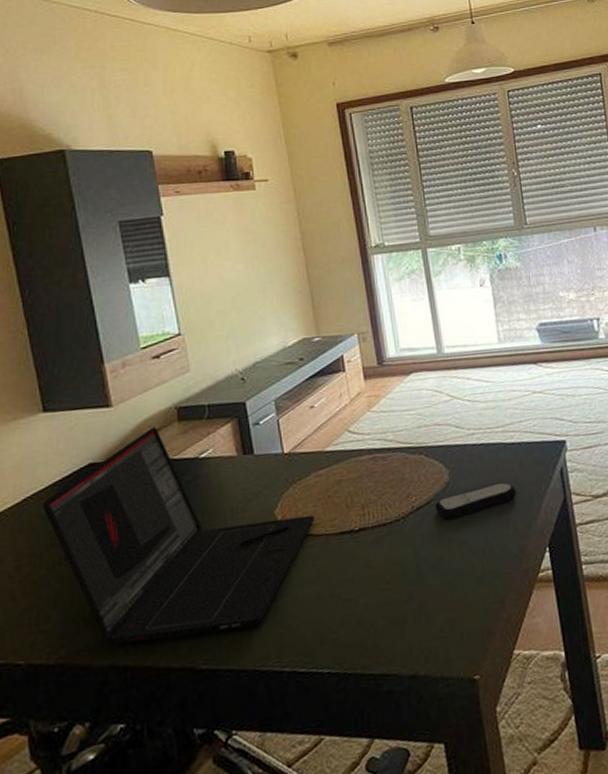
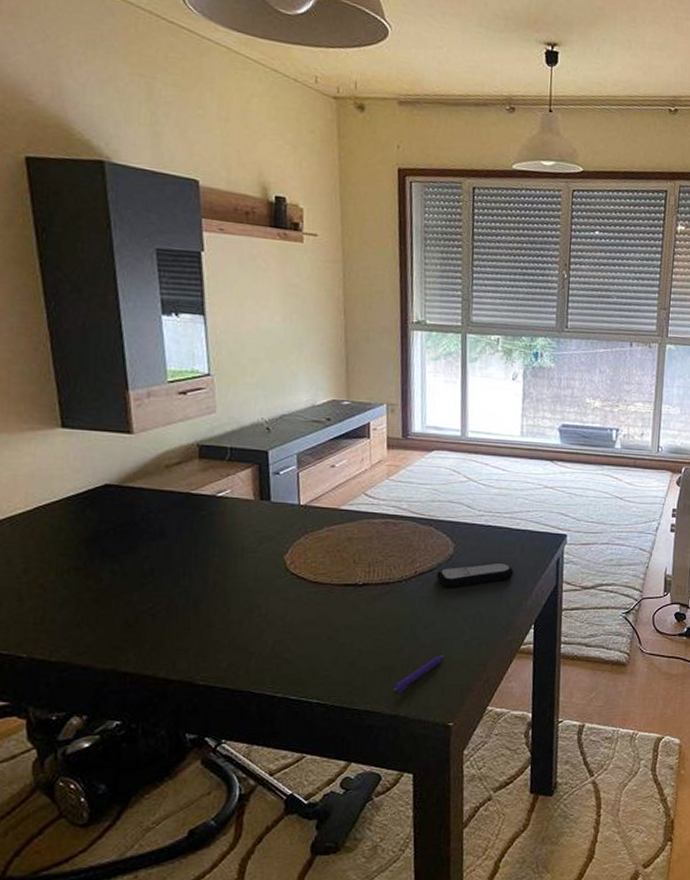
laptop: present [42,427,315,645] -> none [54,460,322,654]
pen: none [407,597,459,648] -> present [392,655,445,693]

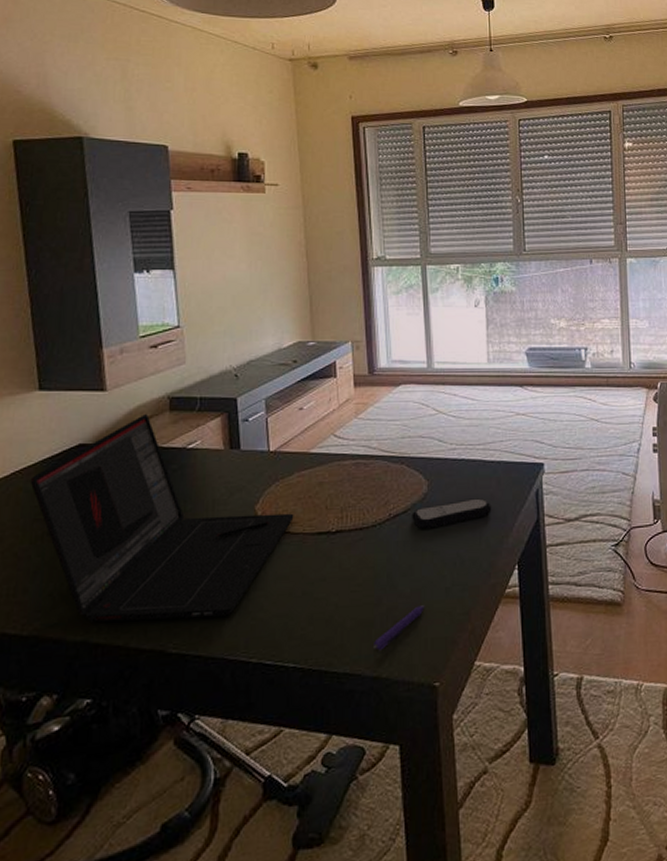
laptop: none [54,460,322,654] -> present [30,414,294,622]

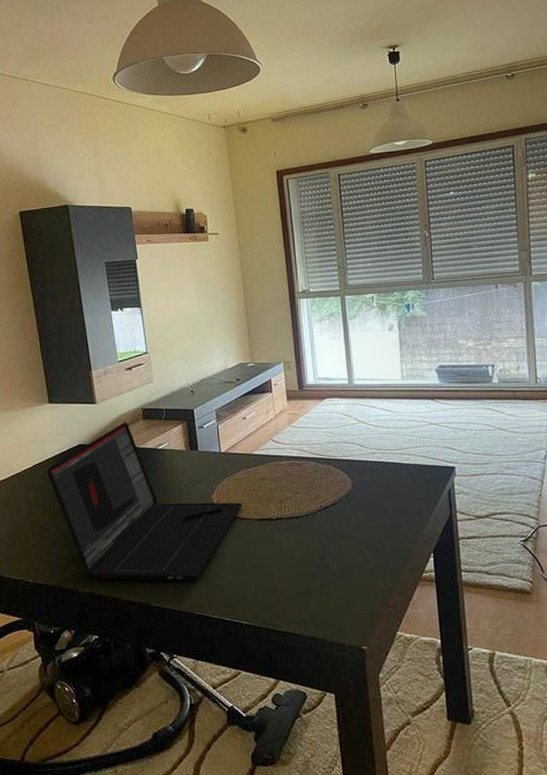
pen: present [372,605,426,651] -> none [310,582,354,617]
remote control: present [412,498,492,530] -> none [339,495,409,521]

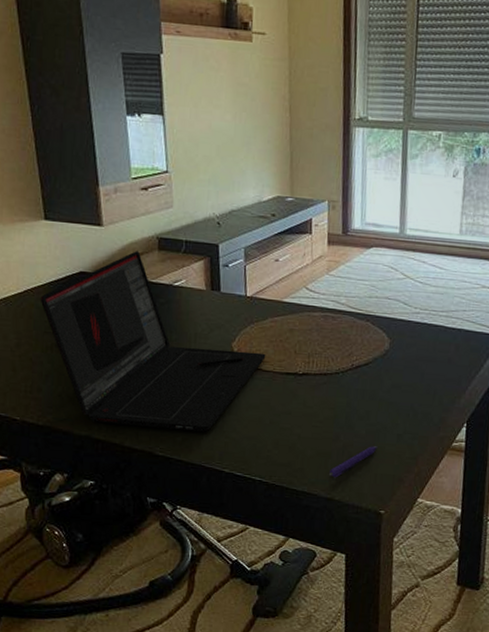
pen: none [310,582,354,617] -> present [328,446,379,478]

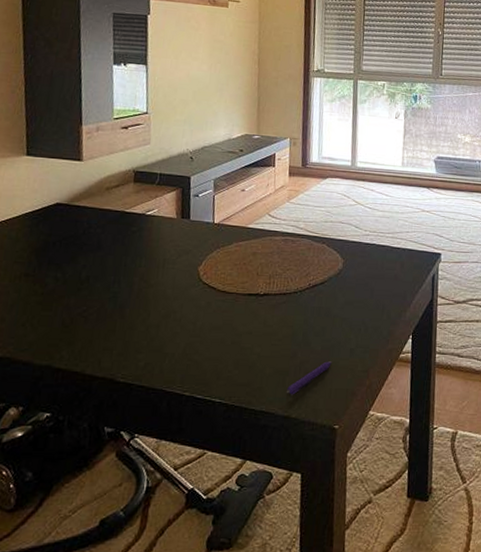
laptop: present [40,251,266,432] -> none [13,183,230,355]

